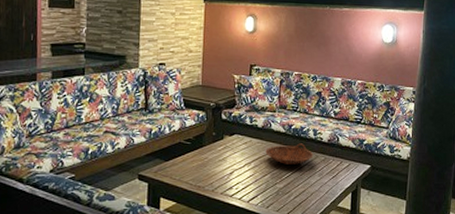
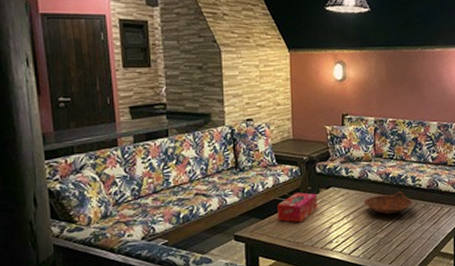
tissue box: none [181,137,221,167] -> present [277,192,317,223]

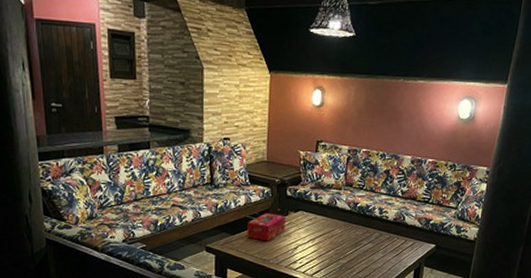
bowl: present [363,191,414,214] -> none [329,221,379,242]

